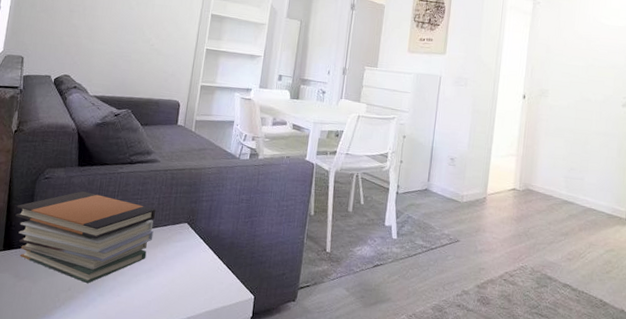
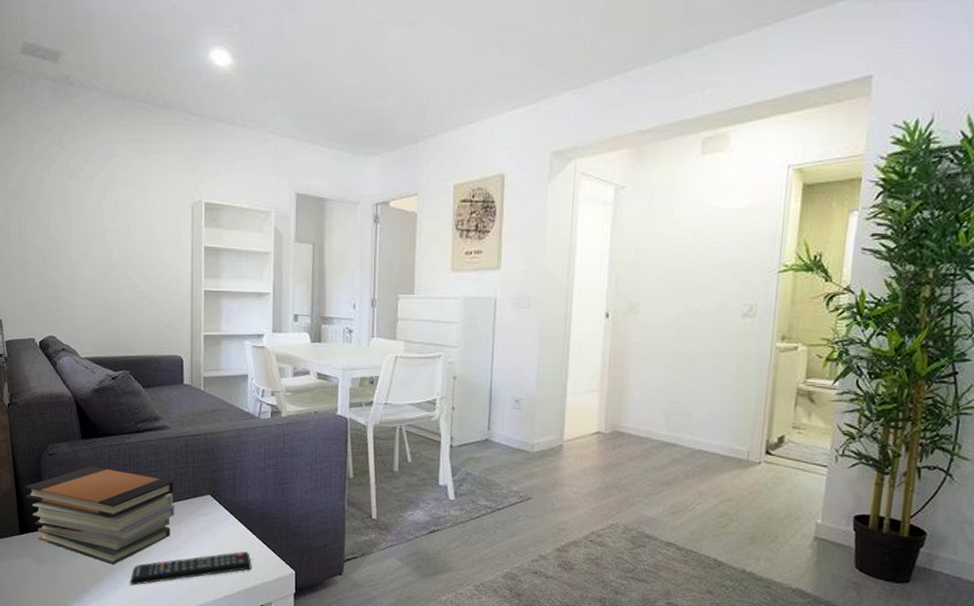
remote control: none [100,276,216,304] -> present [130,551,252,586]

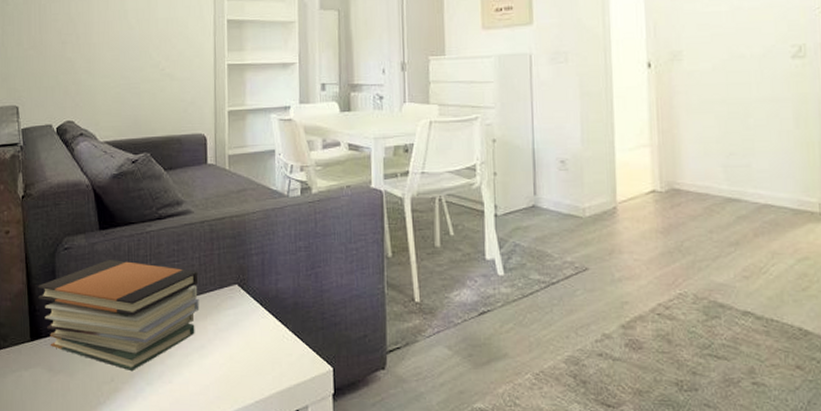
remote control: present [130,551,252,586] -> none [150,348,285,394]

